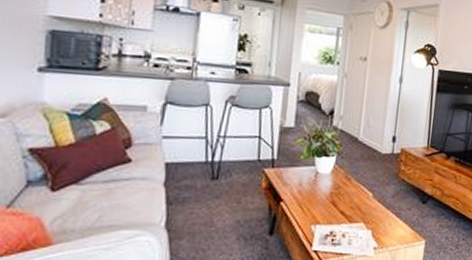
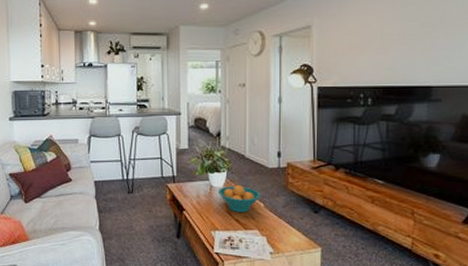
fruit bowl: none [323,172,371,203] -> present [217,185,261,212]

